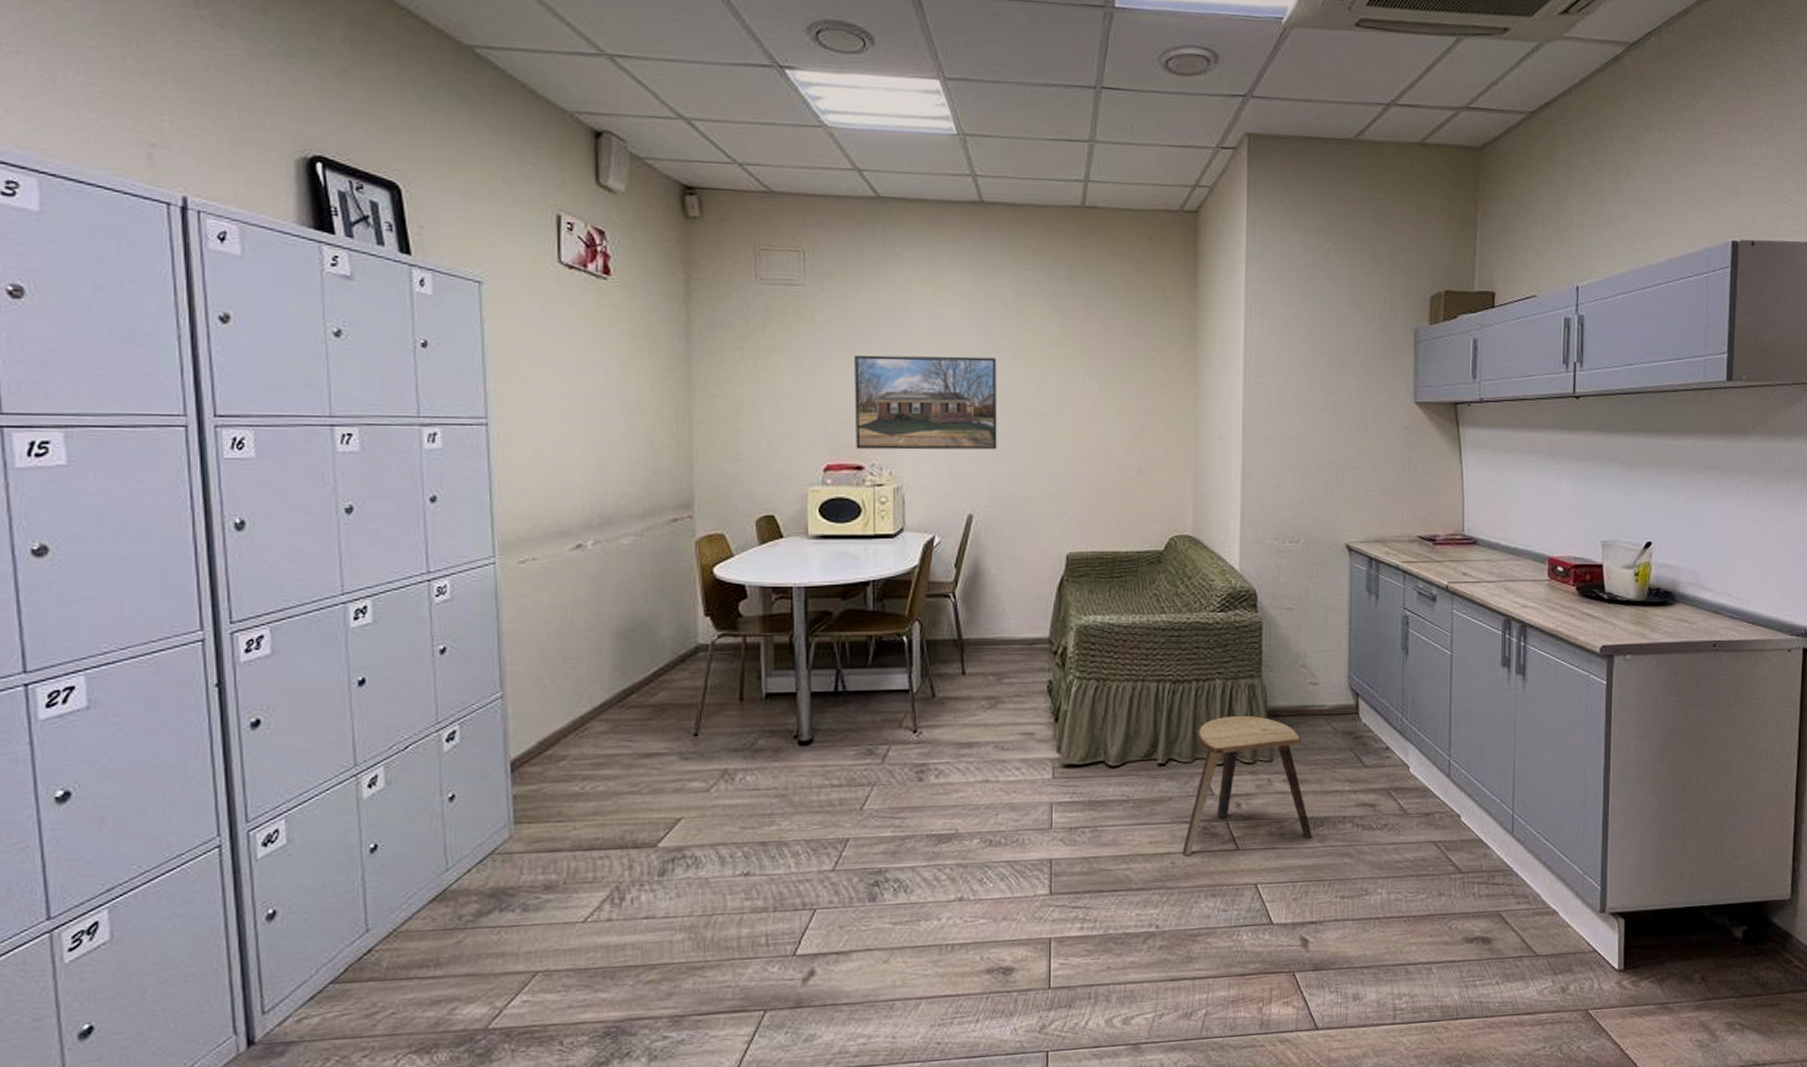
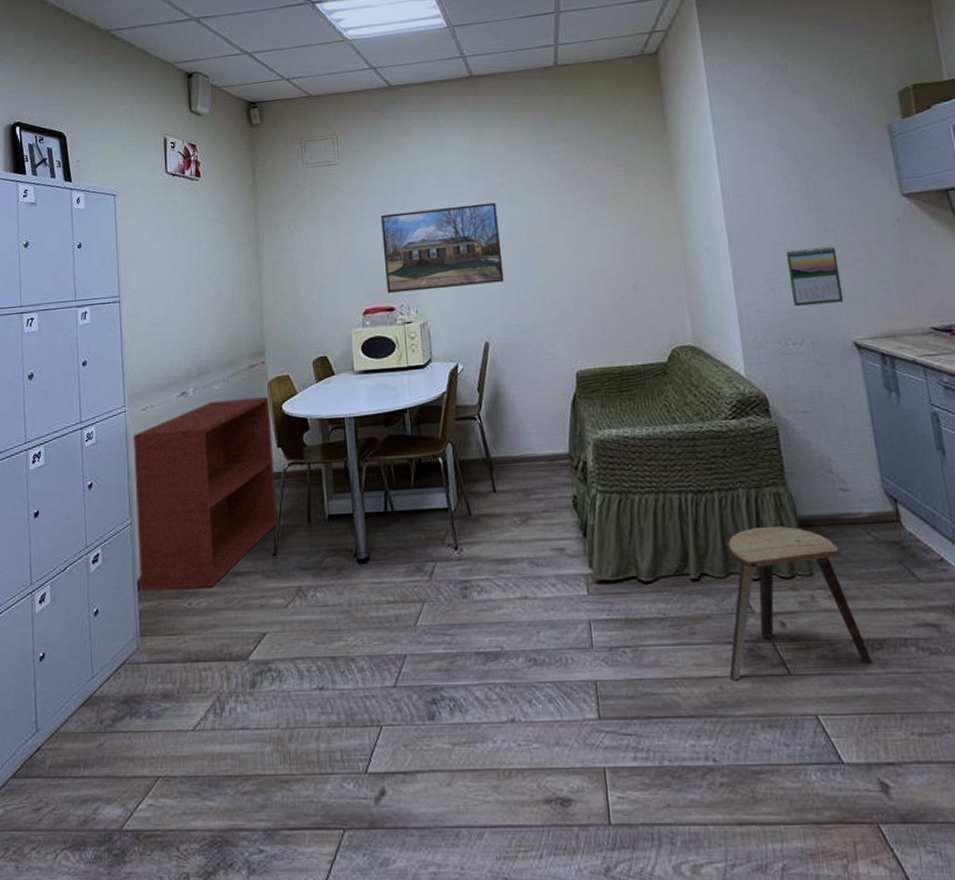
tv stand: none [506,558,701,775] -> present [133,397,278,592]
calendar: none [1297,446,1345,504] -> present [786,246,844,306]

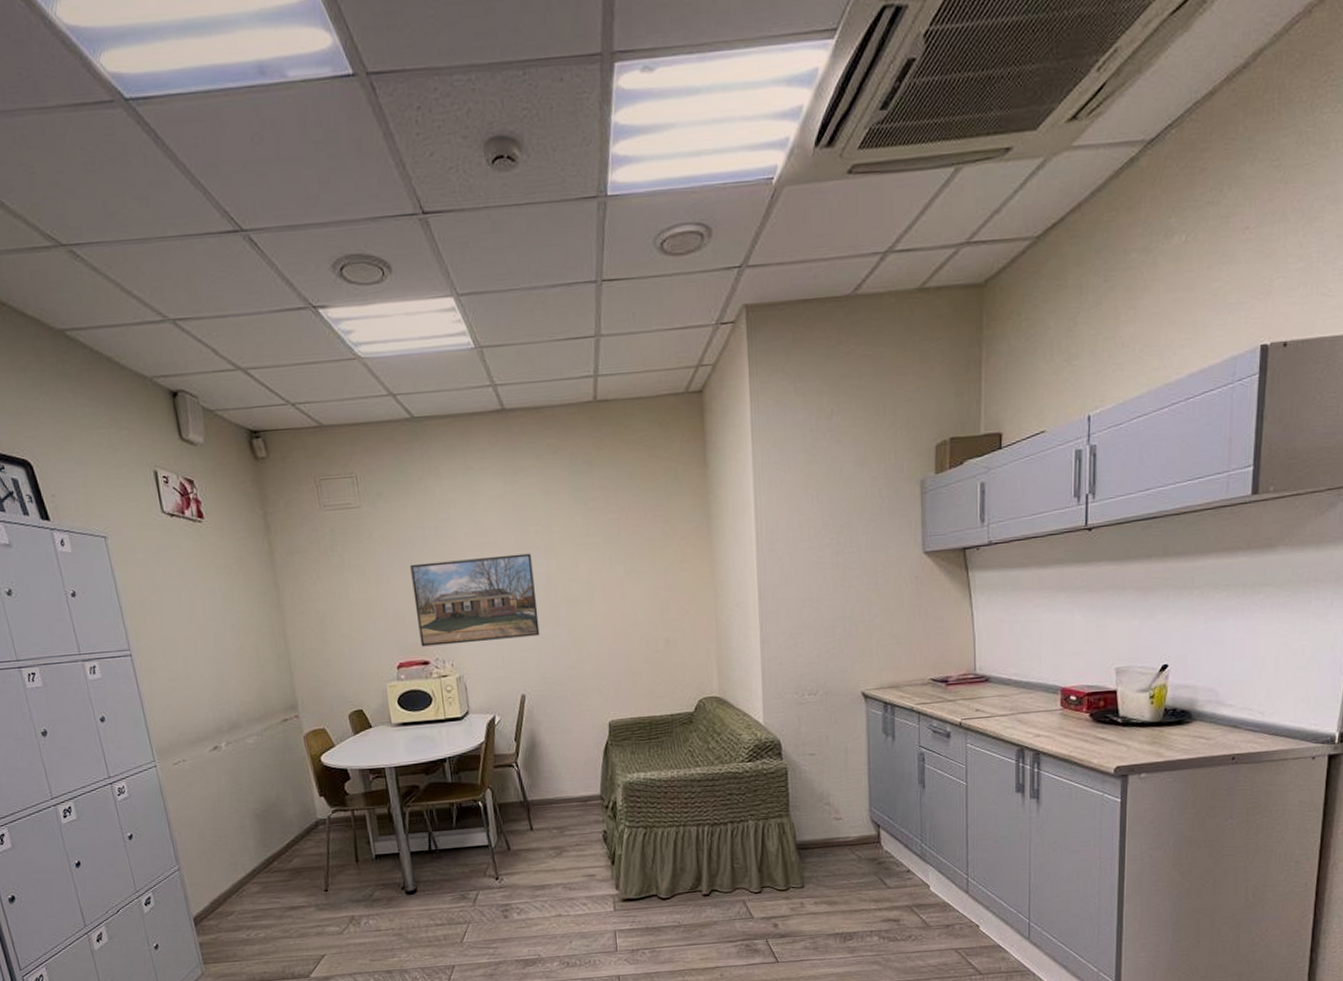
tv stand: present [133,397,278,592] -> none [168,750,327,927]
stool: present [727,526,872,681] -> none [729,850,843,969]
calendar: present [786,246,844,306] -> none [812,602,858,659]

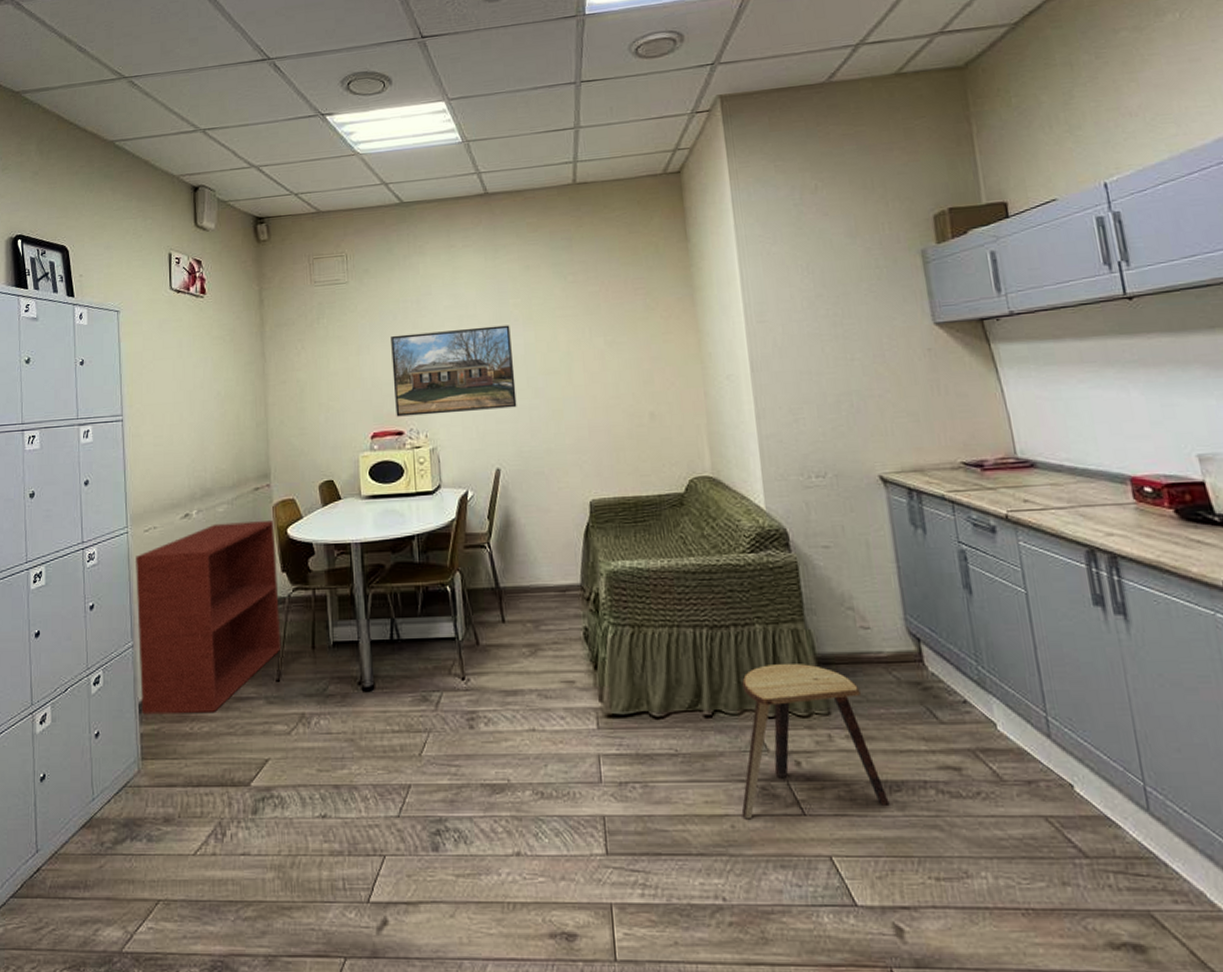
tv stand: none [168,750,327,927] -> present [136,521,282,715]
stool: none [729,850,843,969] -> present [741,664,890,820]

